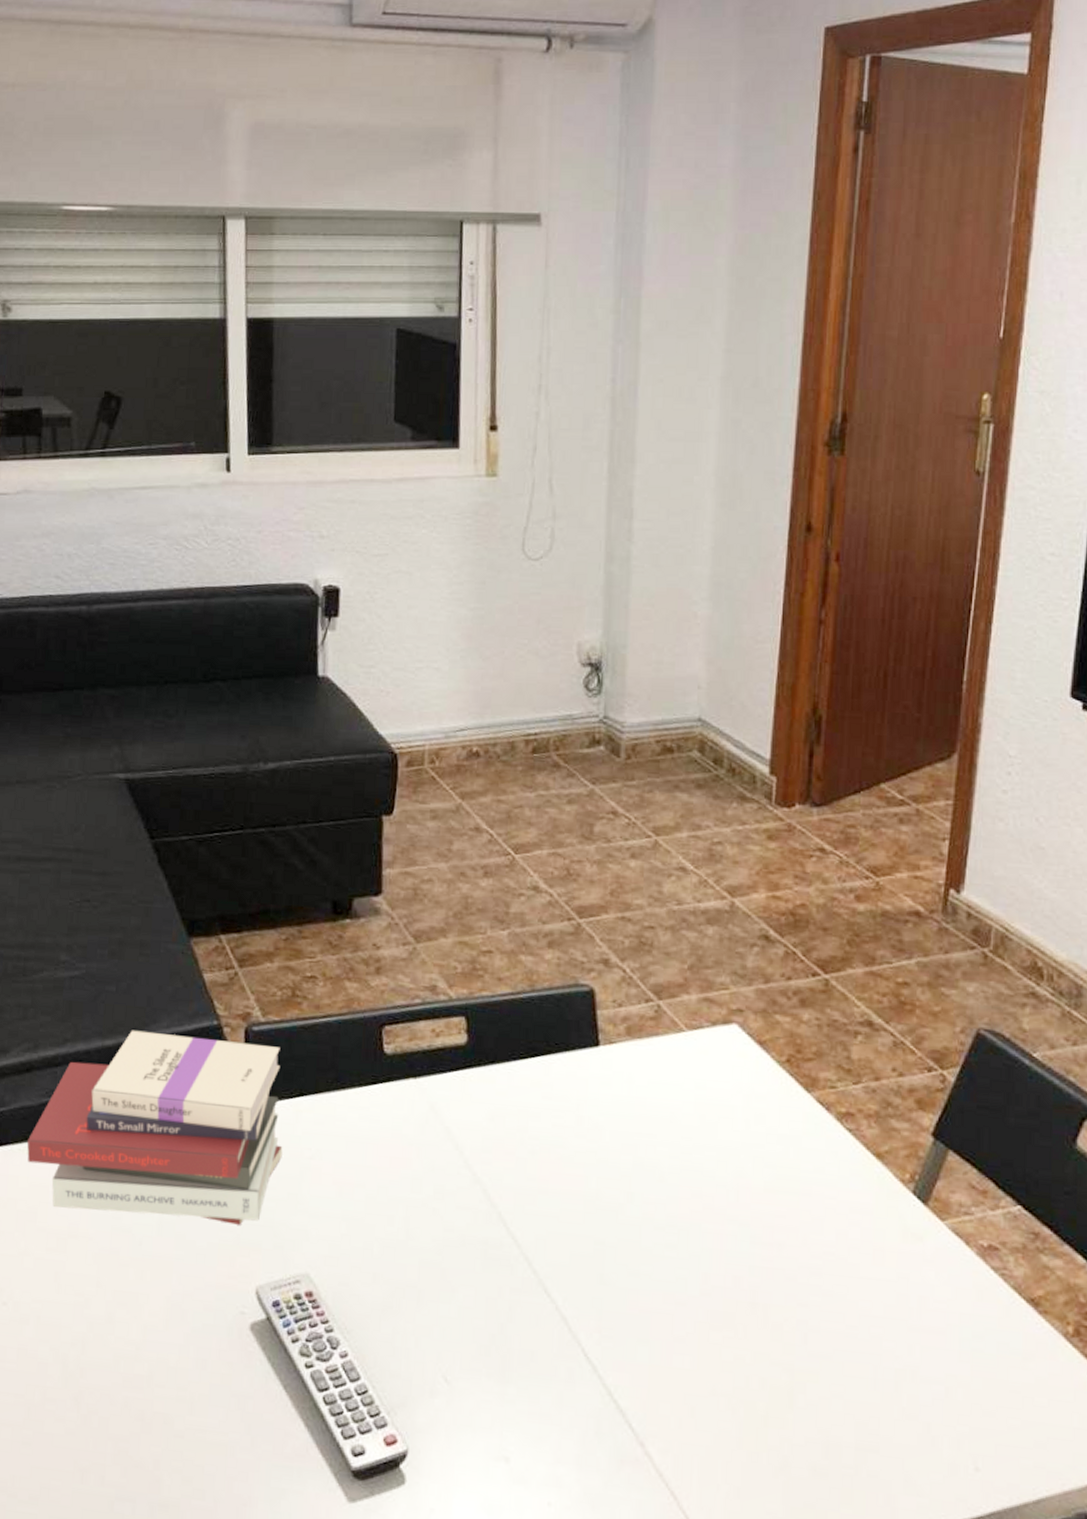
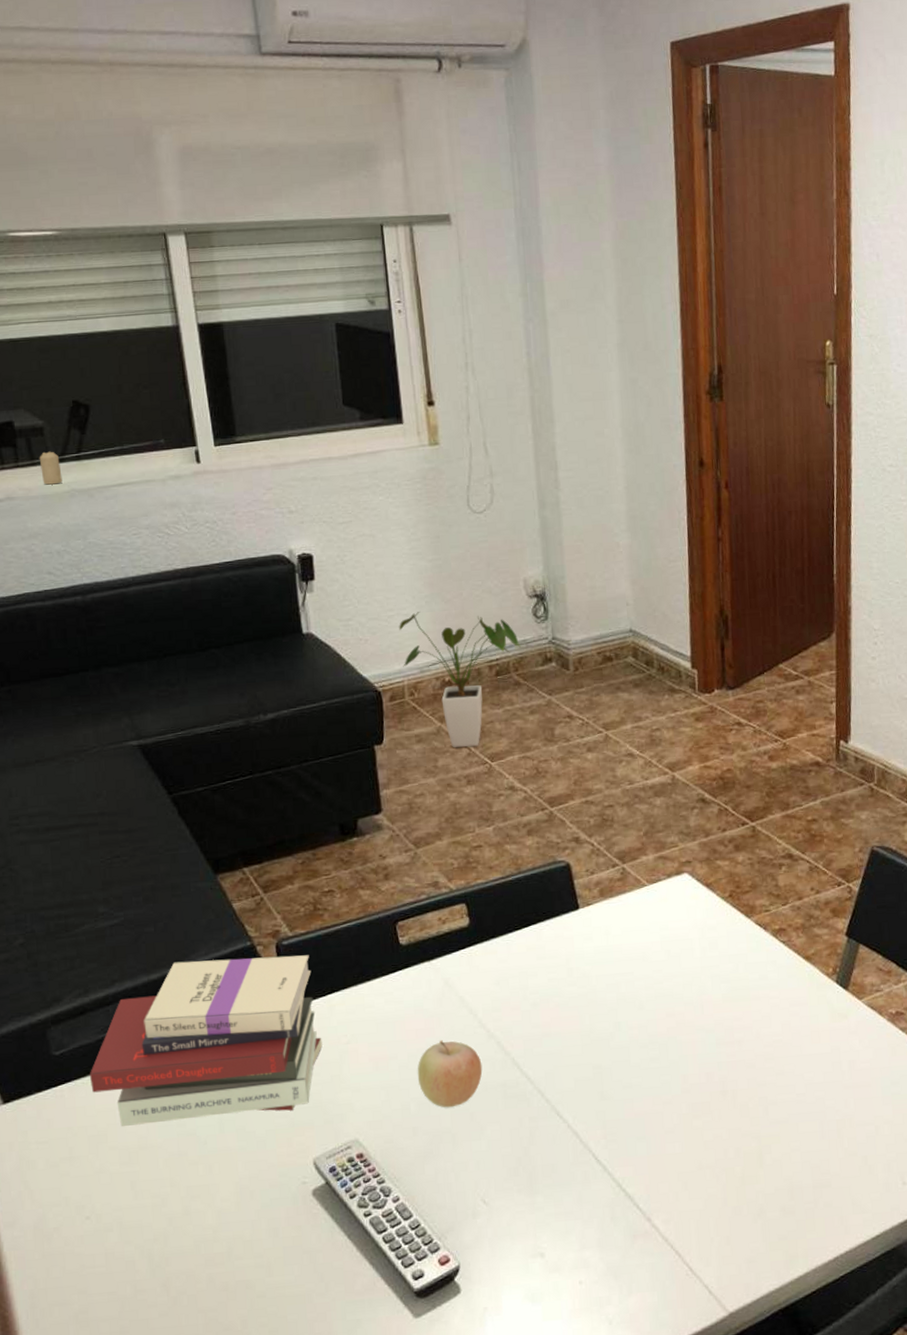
candle: none [62,444,84,481] -> present [39,451,62,485]
fruit: none [385,1175,463,1258] -> present [417,1040,483,1108]
house plant: none [426,667,565,833] -> present [399,612,521,747]

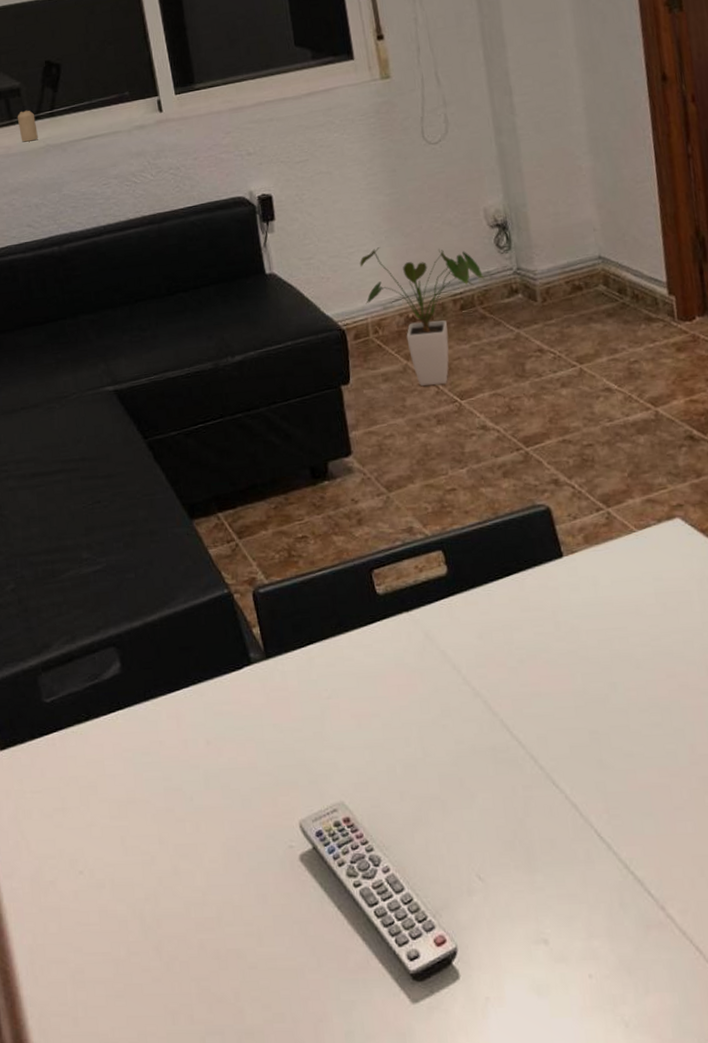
books: present [89,955,322,1126] -> none [78,604,303,778]
fruit: present [417,1040,483,1108] -> none [401,697,470,772]

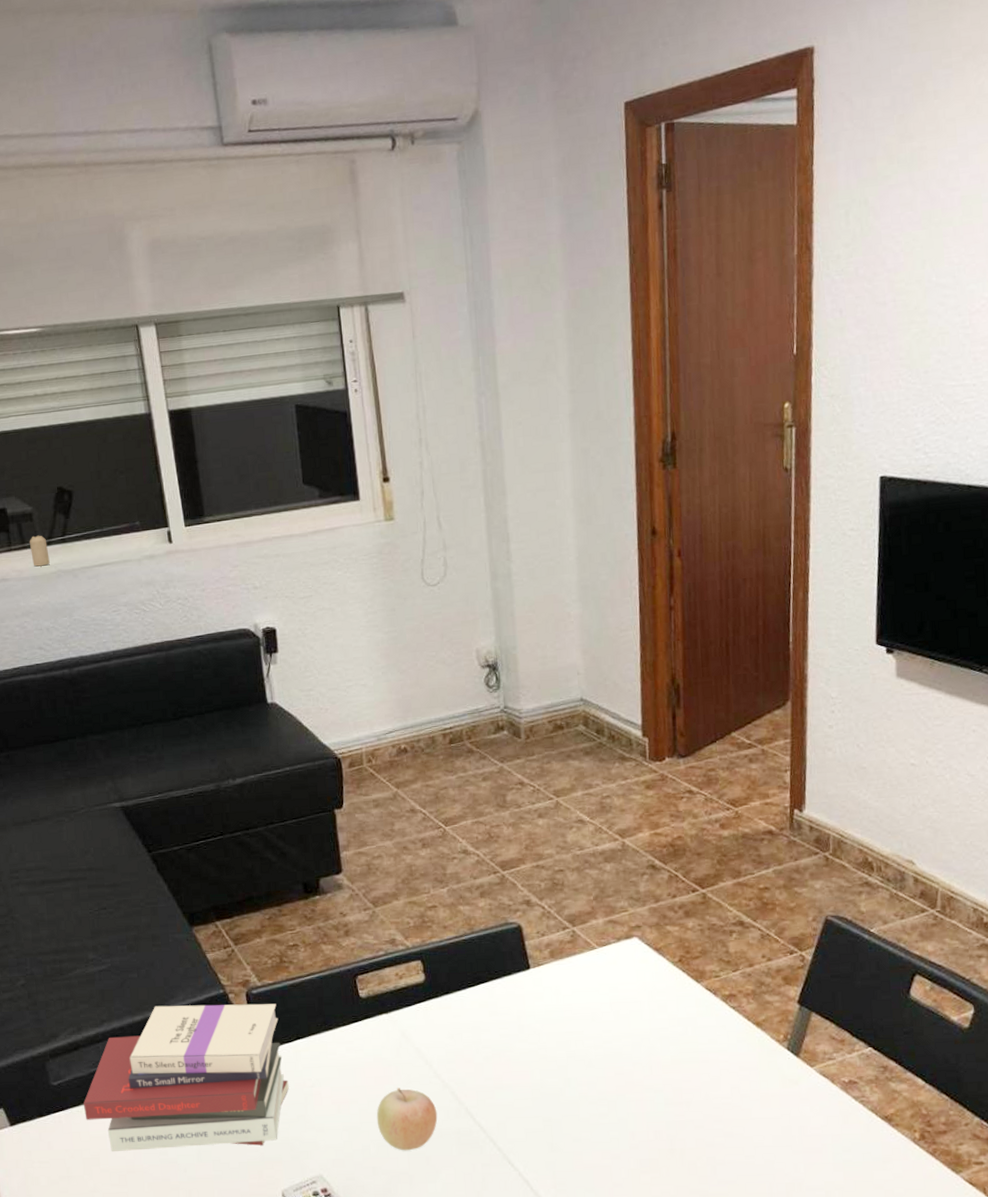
books: none [78,604,303,778] -> present [83,1003,289,1151]
house plant: present [360,247,485,386] -> none [357,682,473,812]
fruit: none [401,697,470,772] -> present [376,1088,438,1151]

